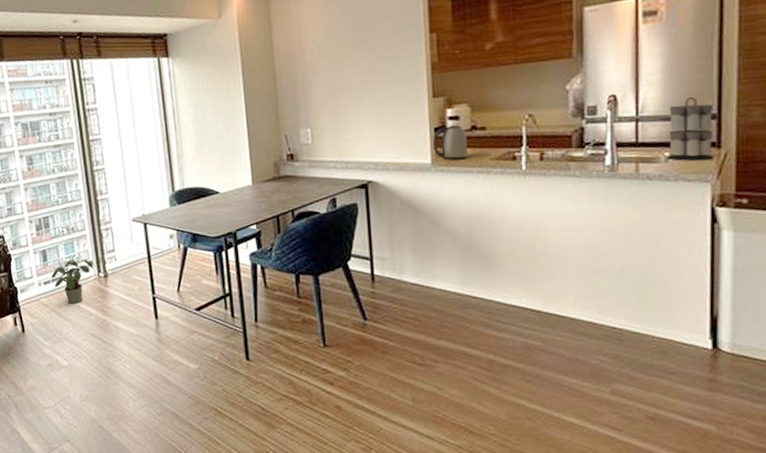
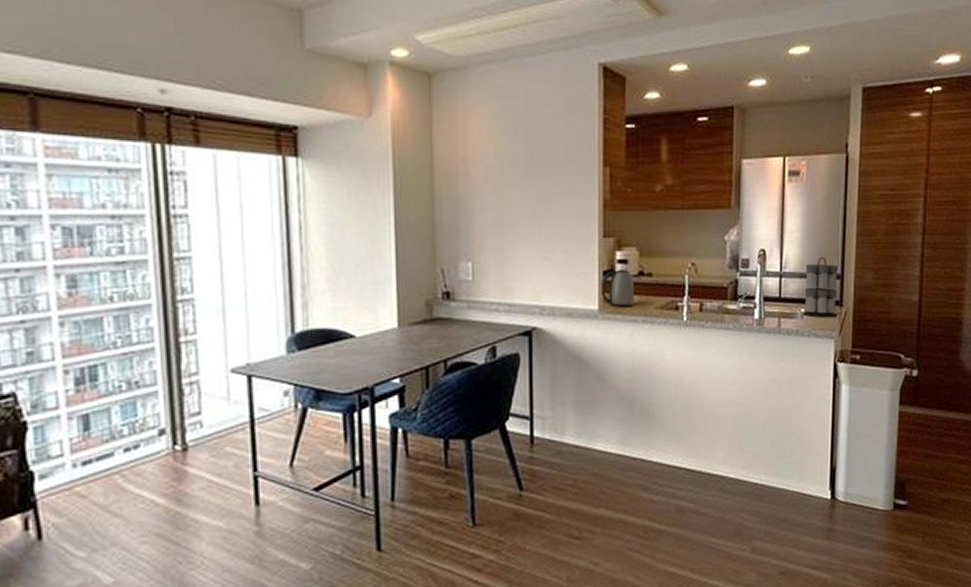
potted plant: present [51,259,94,304] -> none [94,427,167,492]

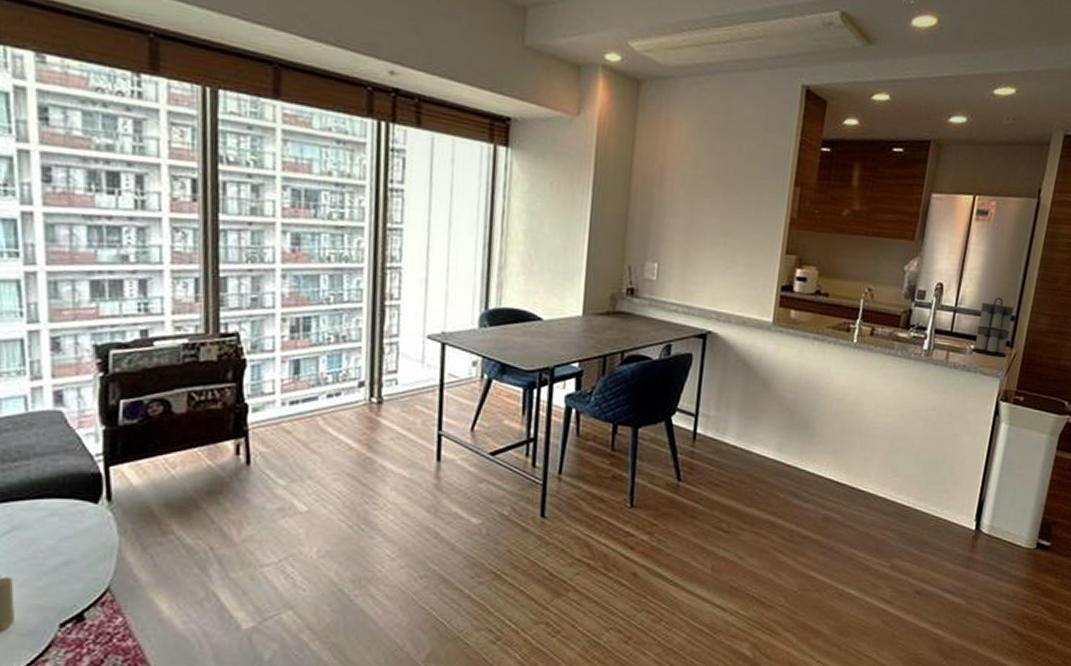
kettle: present [601,269,634,309] -> none [777,286,811,325]

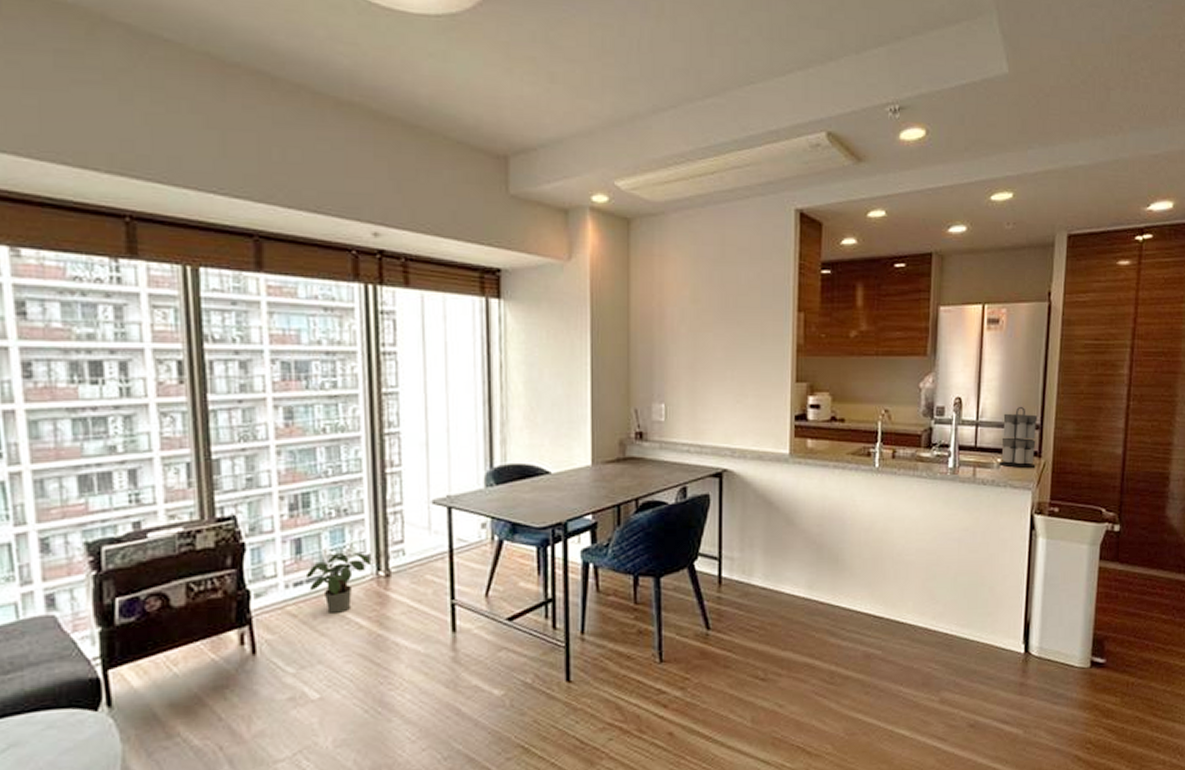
potted plant: none [301,376,366,433] -> present [305,552,372,613]

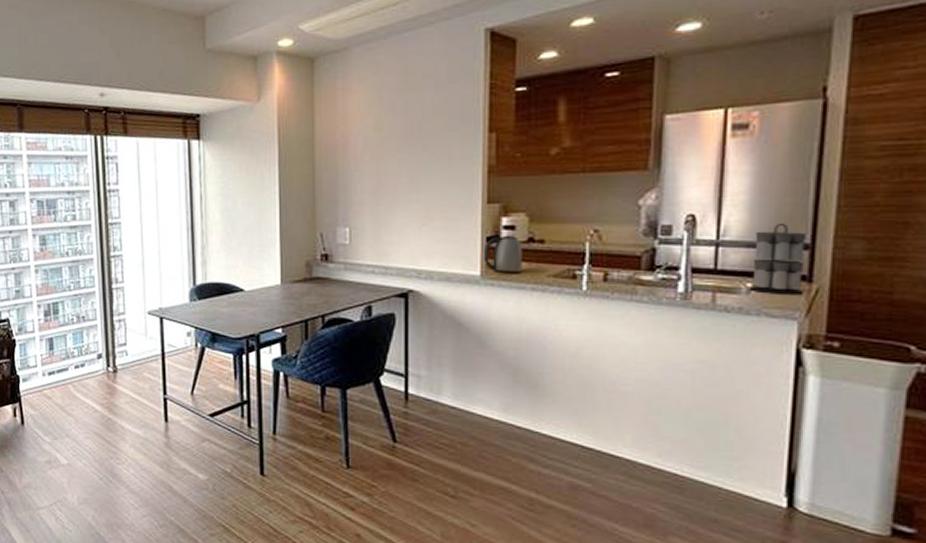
potted plant: present [305,552,372,613] -> none [56,350,103,398]
kettle: none [793,414,826,454] -> present [484,235,522,276]

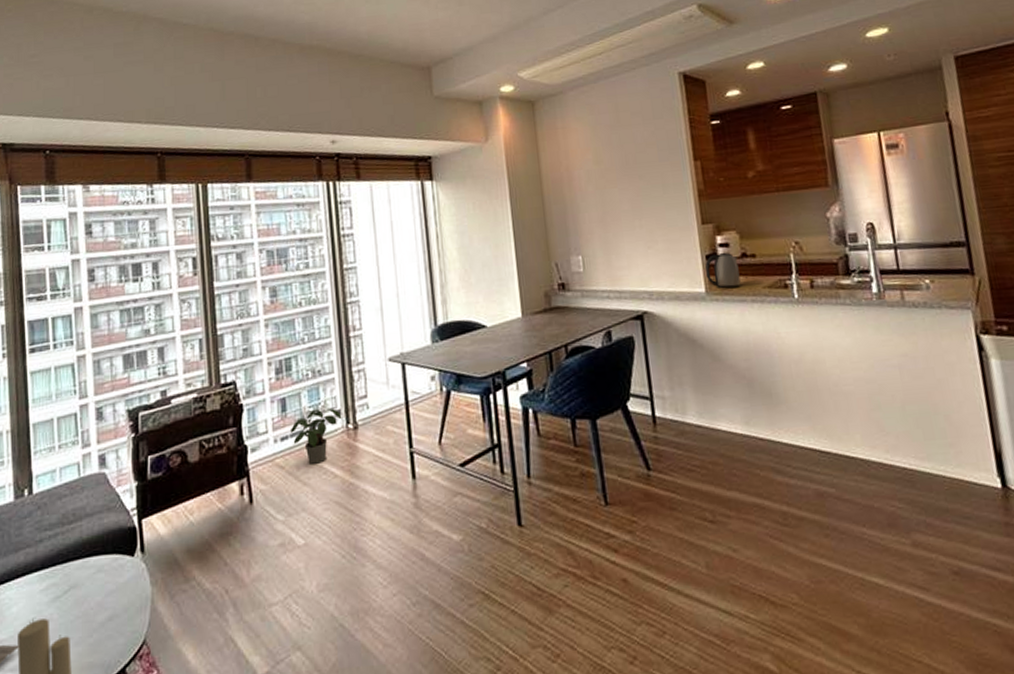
potted plant: none [56,350,103,398] -> present [290,409,342,464]
spice rack: present [748,222,807,296] -> none [922,225,971,289]

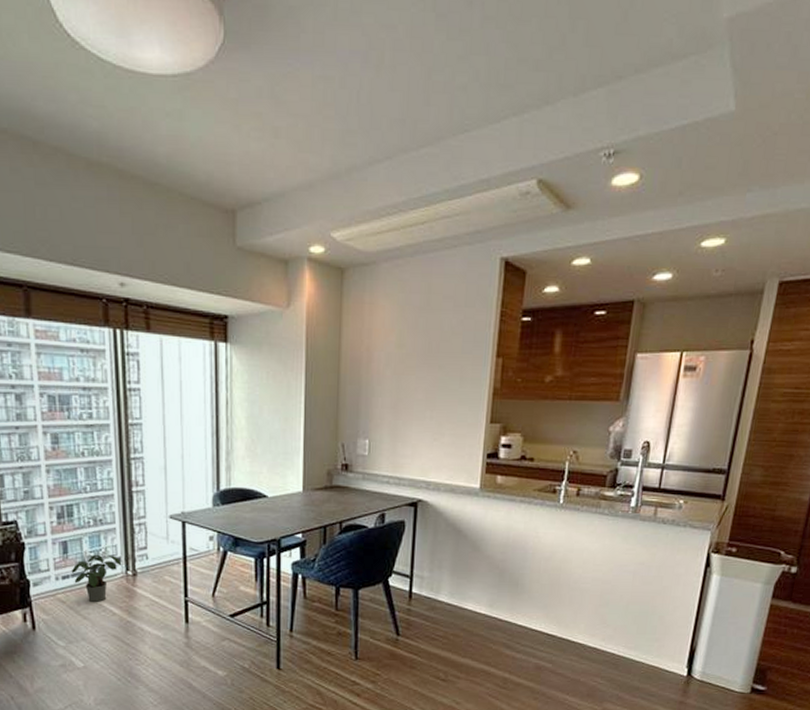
kettle: present [705,252,741,290] -> none [484,452,516,489]

